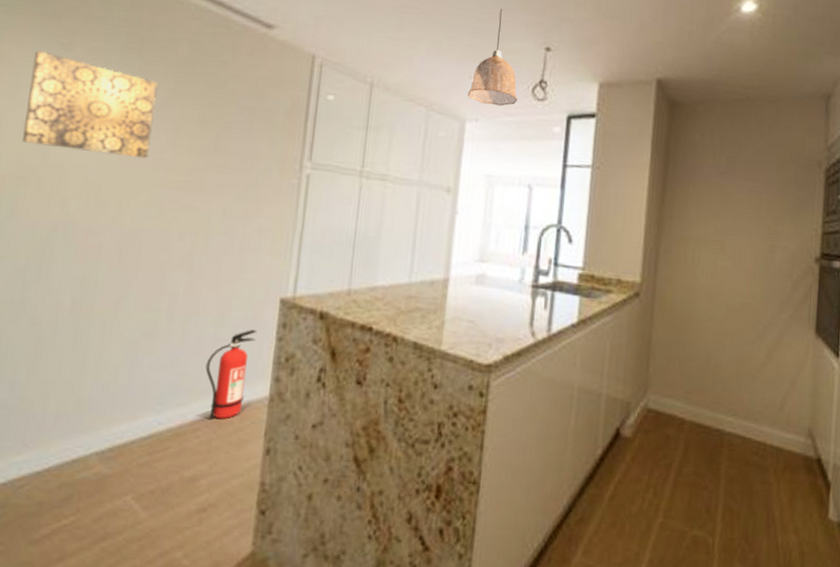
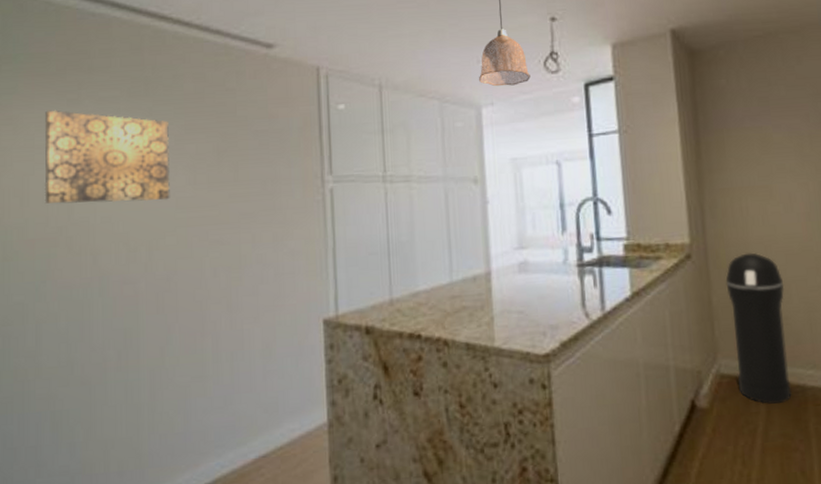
fire extinguisher: present [205,330,257,419] -> none [259,356,305,454]
trash can: none [661,300,721,444] -> present [725,252,792,405]

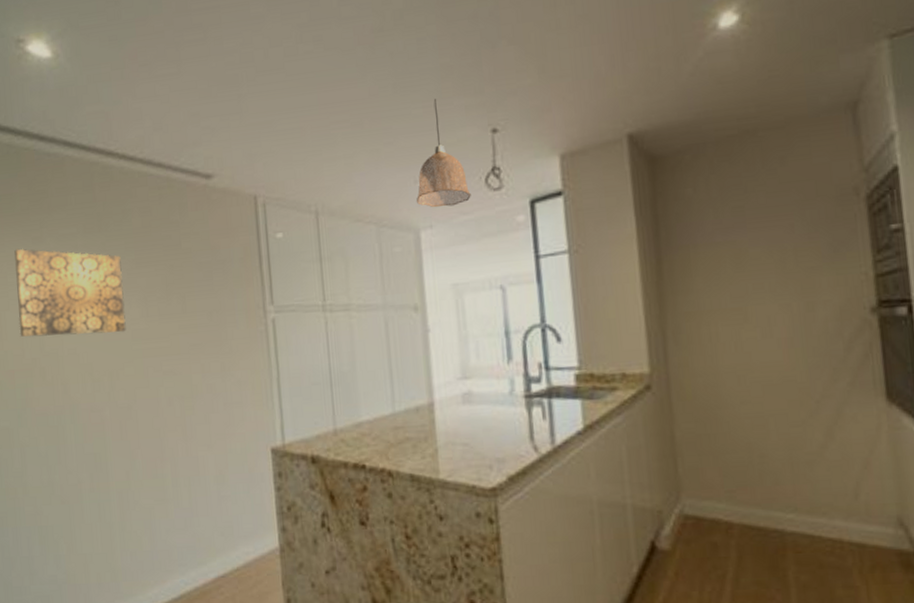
trash can: present [725,252,792,405] -> none [691,383,768,549]

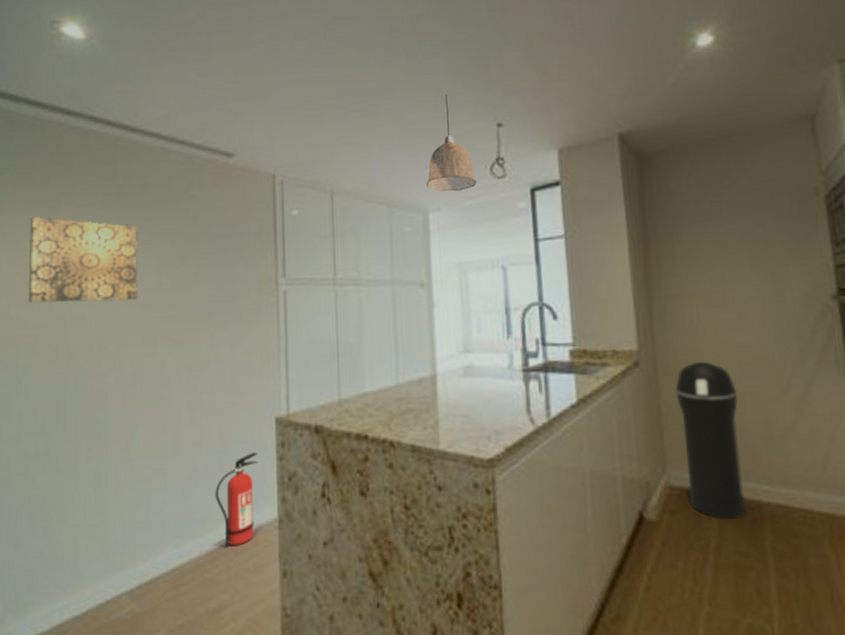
fire extinguisher: none [216,483,256,575] -> present [215,452,258,547]
trash can: none [691,383,768,549] -> present [675,361,746,520]

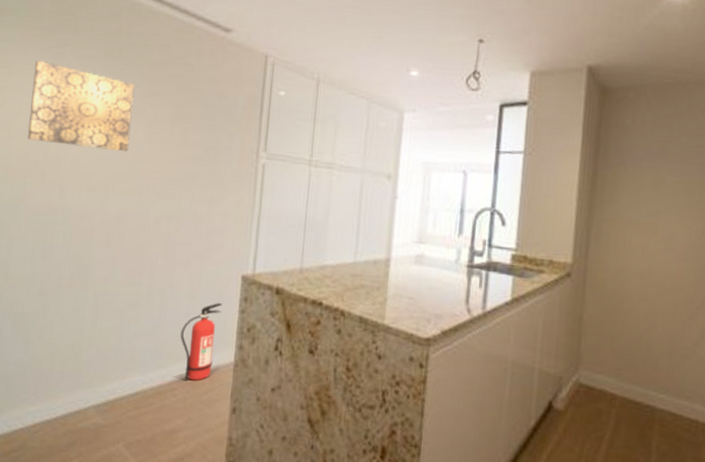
pendant lamp: present [426,94,477,192] -> none [406,4,452,97]
trash can: present [675,361,746,520] -> none [593,280,652,419]

